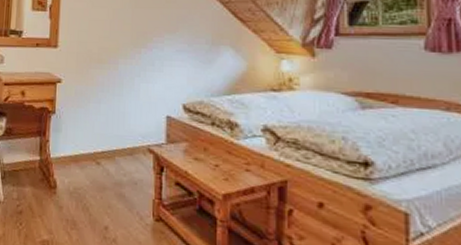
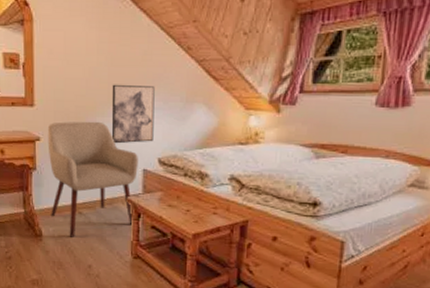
chair: none [67,63,161,192] -> present [47,121,138,237]
wall art: none [134,26,179,88] -> present [111,84,155,144]

